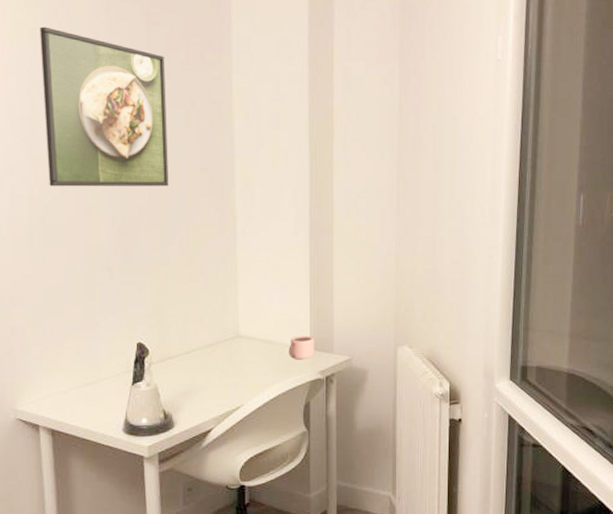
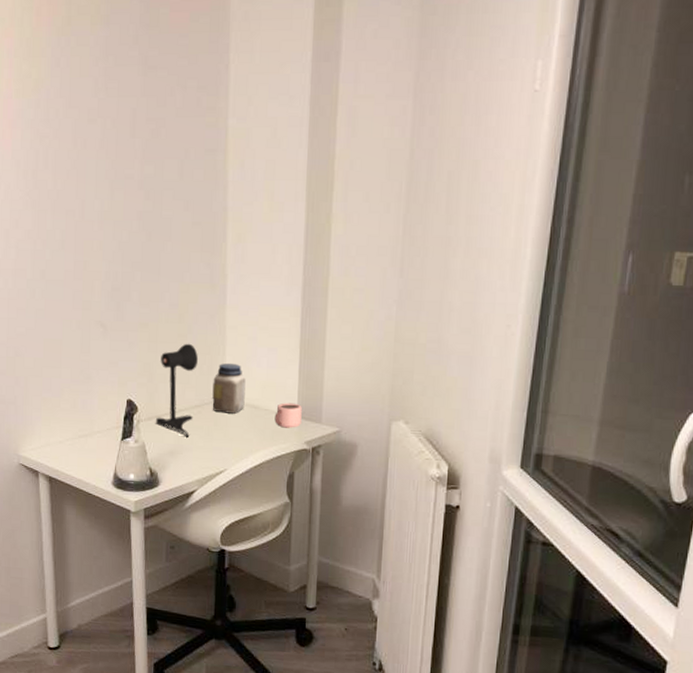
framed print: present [39,26,169,187] -> none [42,77,162,242]
desk lamp: none [167,284,210,376] -> present [155,343,198,437]
jar: none [226,301,259,350] -> present [212,362,246,414]

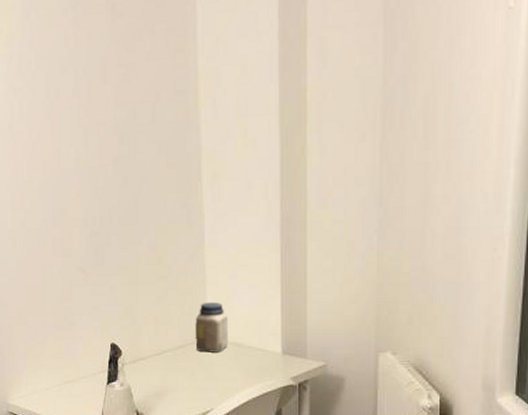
desk lamp: present [155,343,198,437] -> none [139,284,179,378]
mug: present [274,402,302,428] -> none [259,339,286,365]

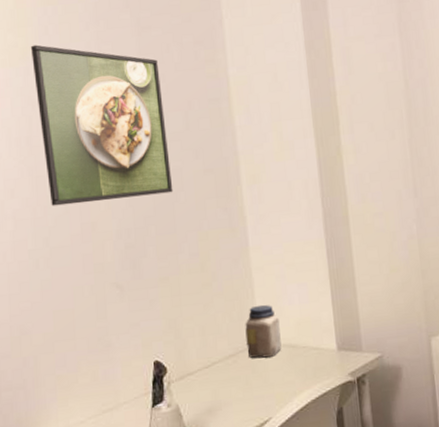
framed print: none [13,30,137,191] -> present [30,44,173,206]

